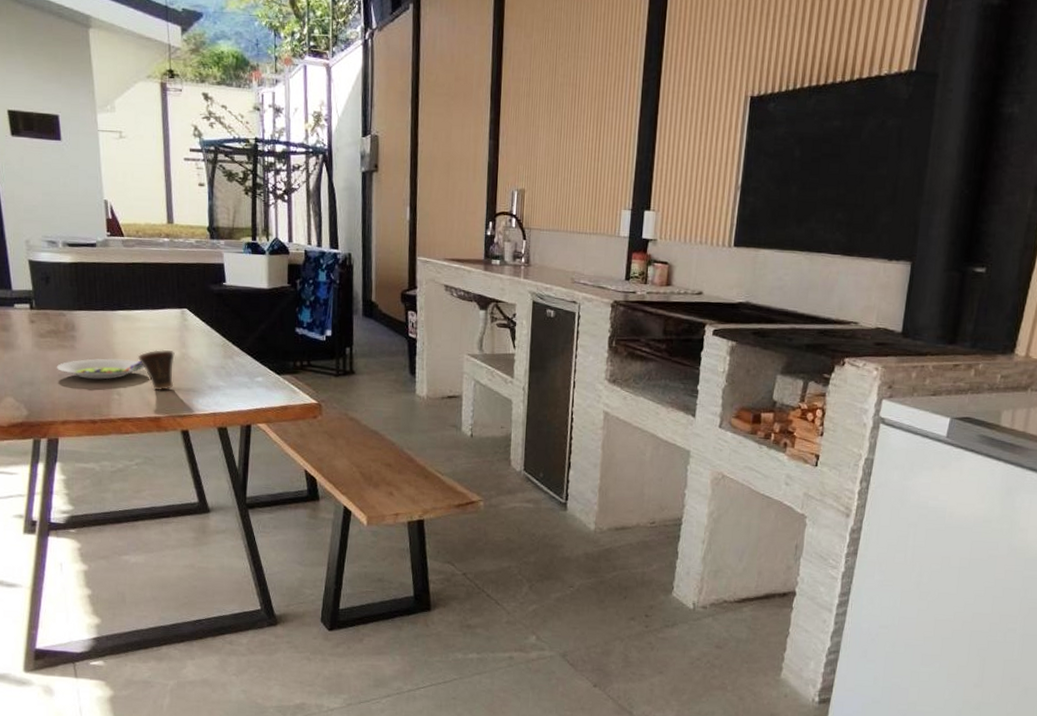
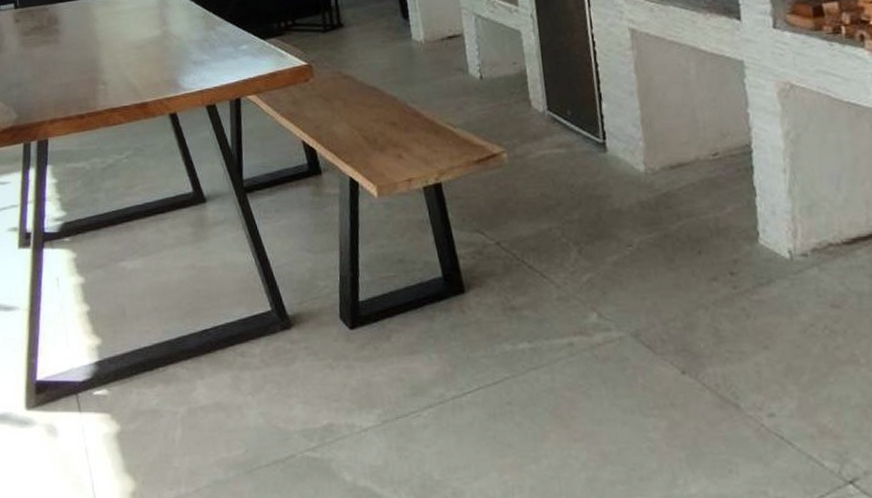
salad plate: present [56,358,145,380] -> none [42,45,128,72]
cup: present [137,349,175,391] -> none [120,30,158,75]

